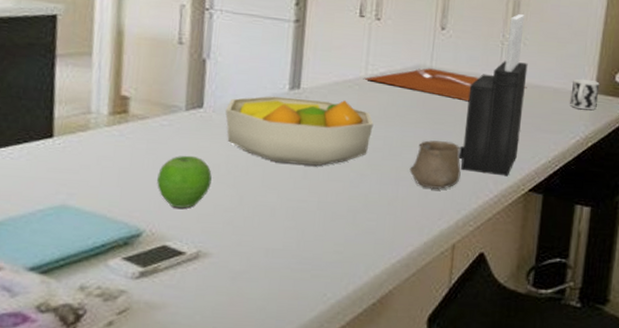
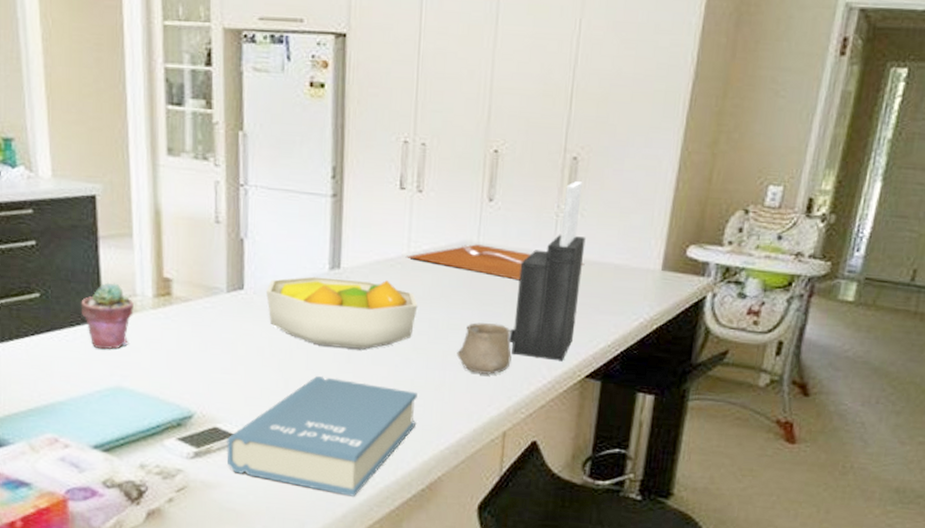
potted succulent: none [29,100,87,167] -> present [81,282,134,349]
fruit: present [157,155,212,208] -> none [204,338,256,391]
book: none [174,193,371,313] -> present [226,376,417,497]
cup: present [570,78,600,110] -> none [633,253,668,289]

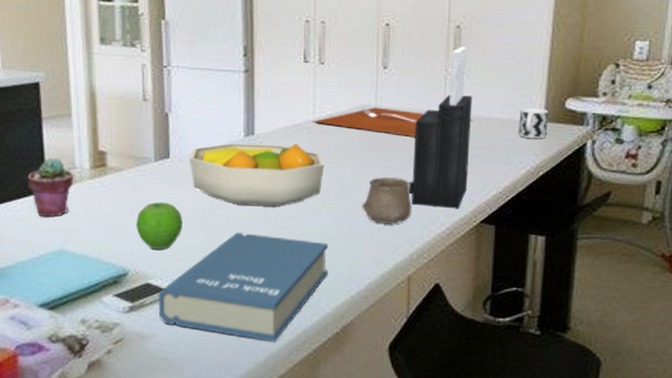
fruit: none [204,338,256,391] -> present [136,202,182,250]
cup: none [633,253,668,289] -> present [518,107,549,139]

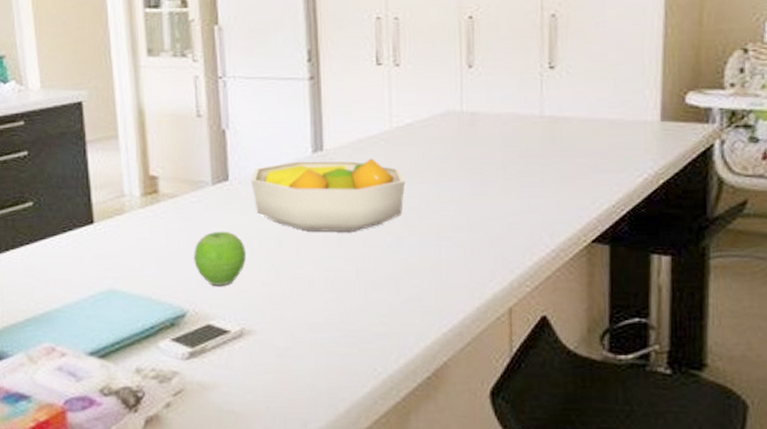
potted succulent: present [27,158,73,217] -> none [72,185,123,252]
book: present [158,233,329,342] -> none [221,264,416,390]
cutting board: present [313,107,473,138] -> none [389,112,577,146]
cup: present [362,177,412,224] -> none [451,193,509,247]
knife block: present [408,47,473,209] -> none [504,38,575,227]
cup: present [518,107,549,139] -> none [631,104,666,142]

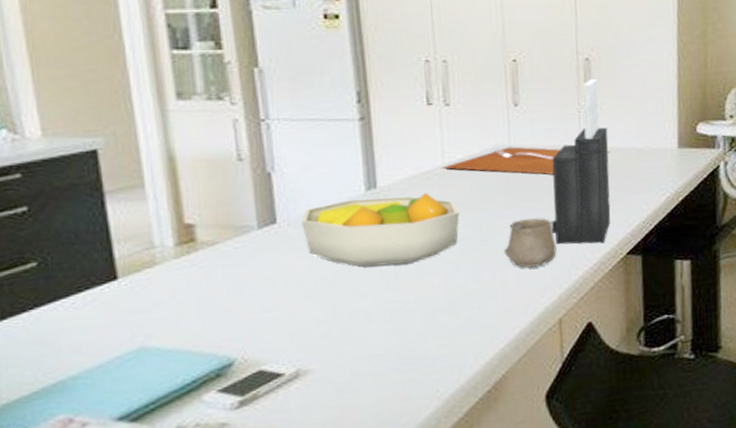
fruit: present [194,231,246,286] -> none [240,274,299,330]
cutting board: none [389,112,577,146] -> present [442,146,610,175]
cup: none [451,193,509,247] -> present [504,218,557,268]
knife block: none [504,38,575,227] -> present [551,79,611,245]

